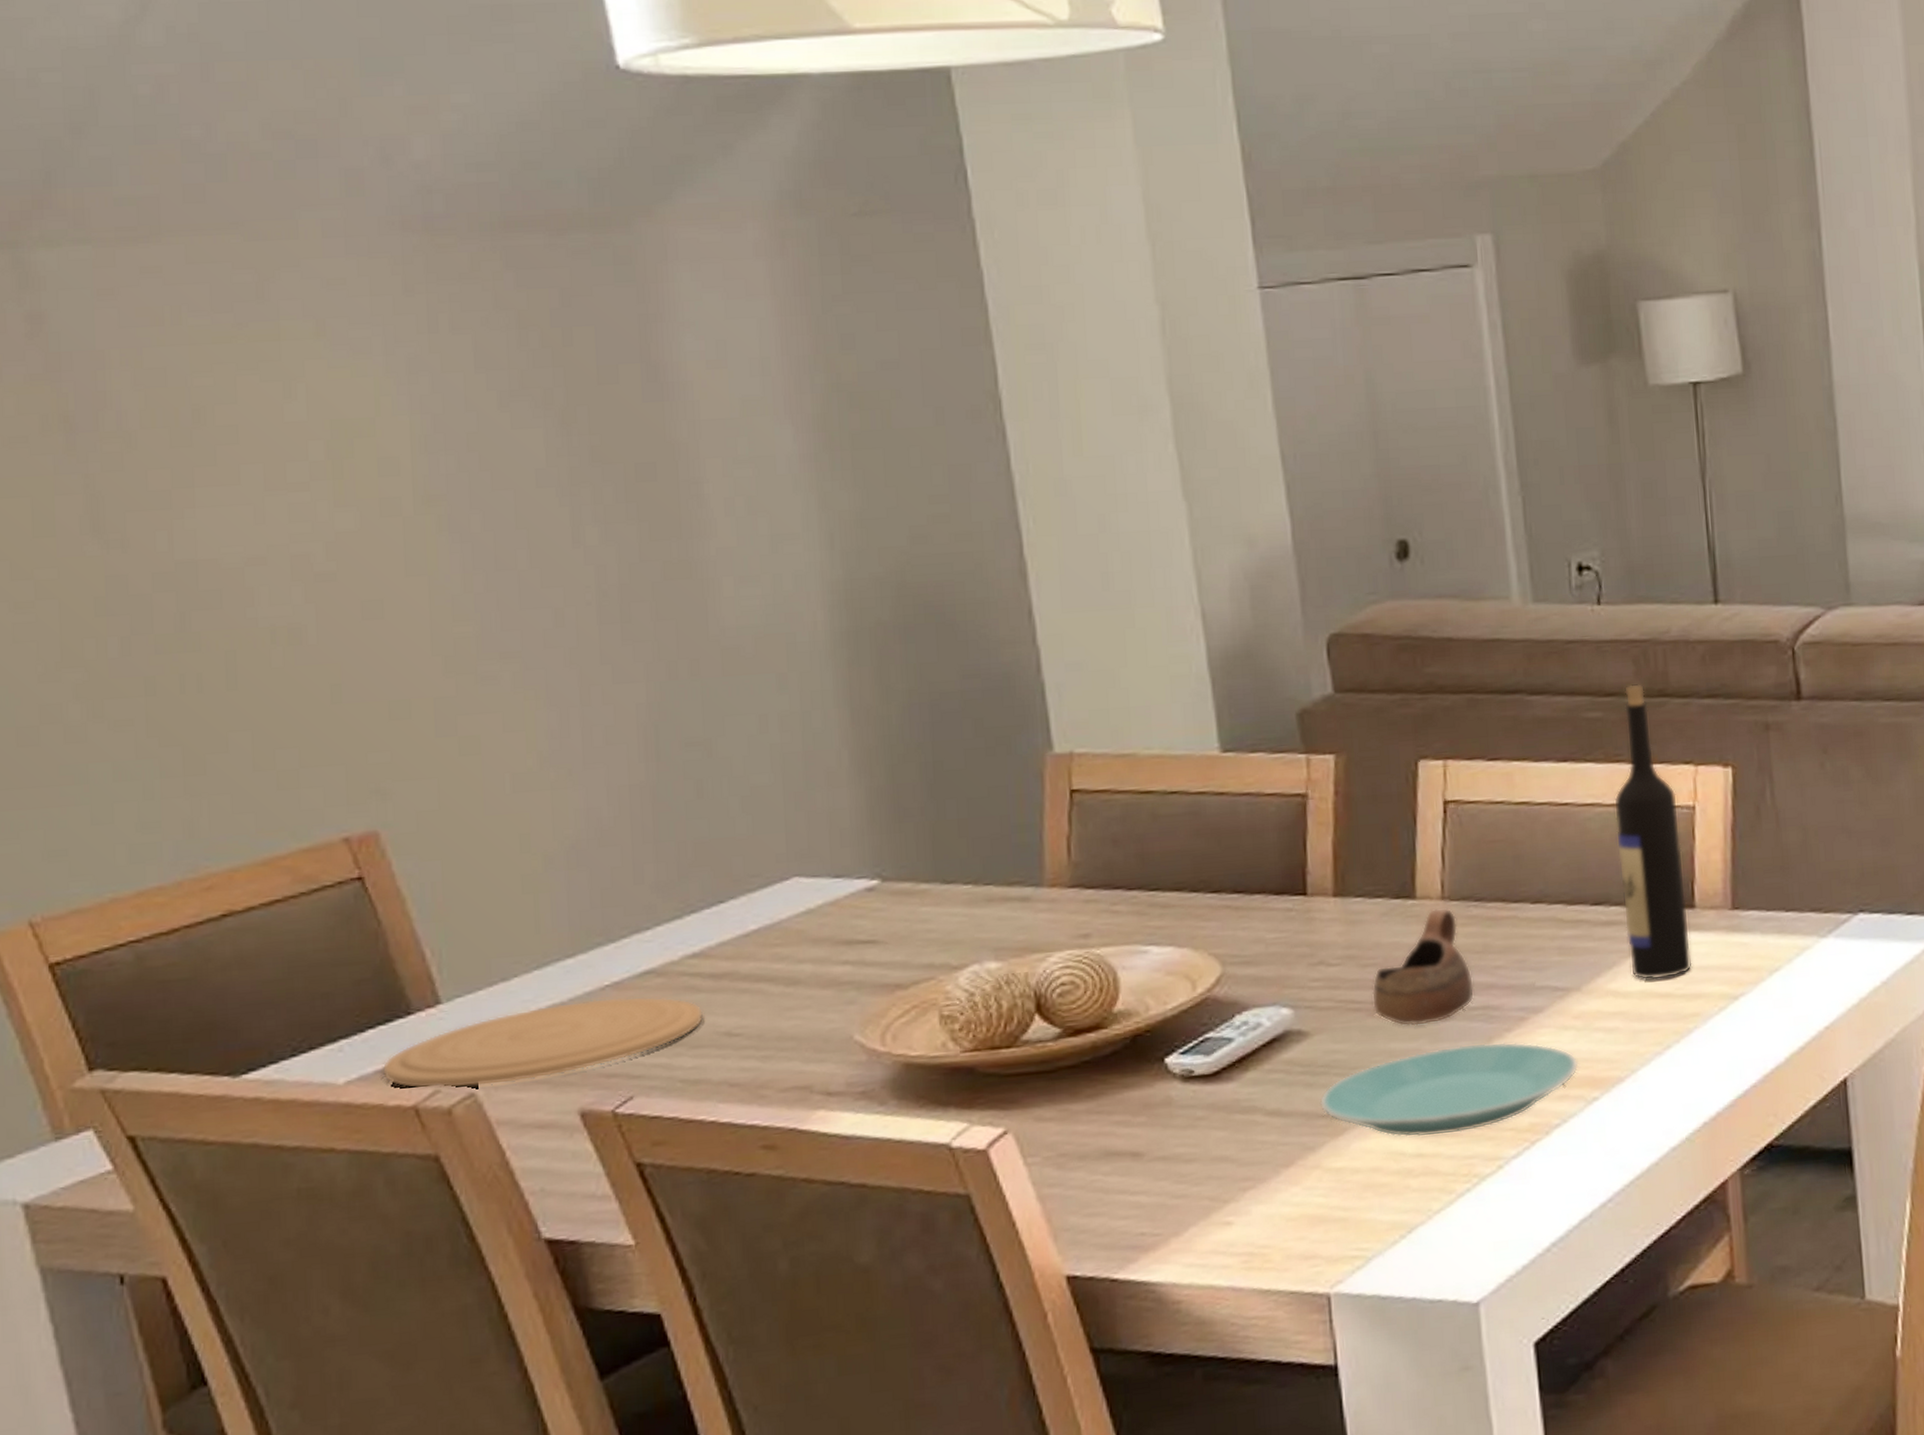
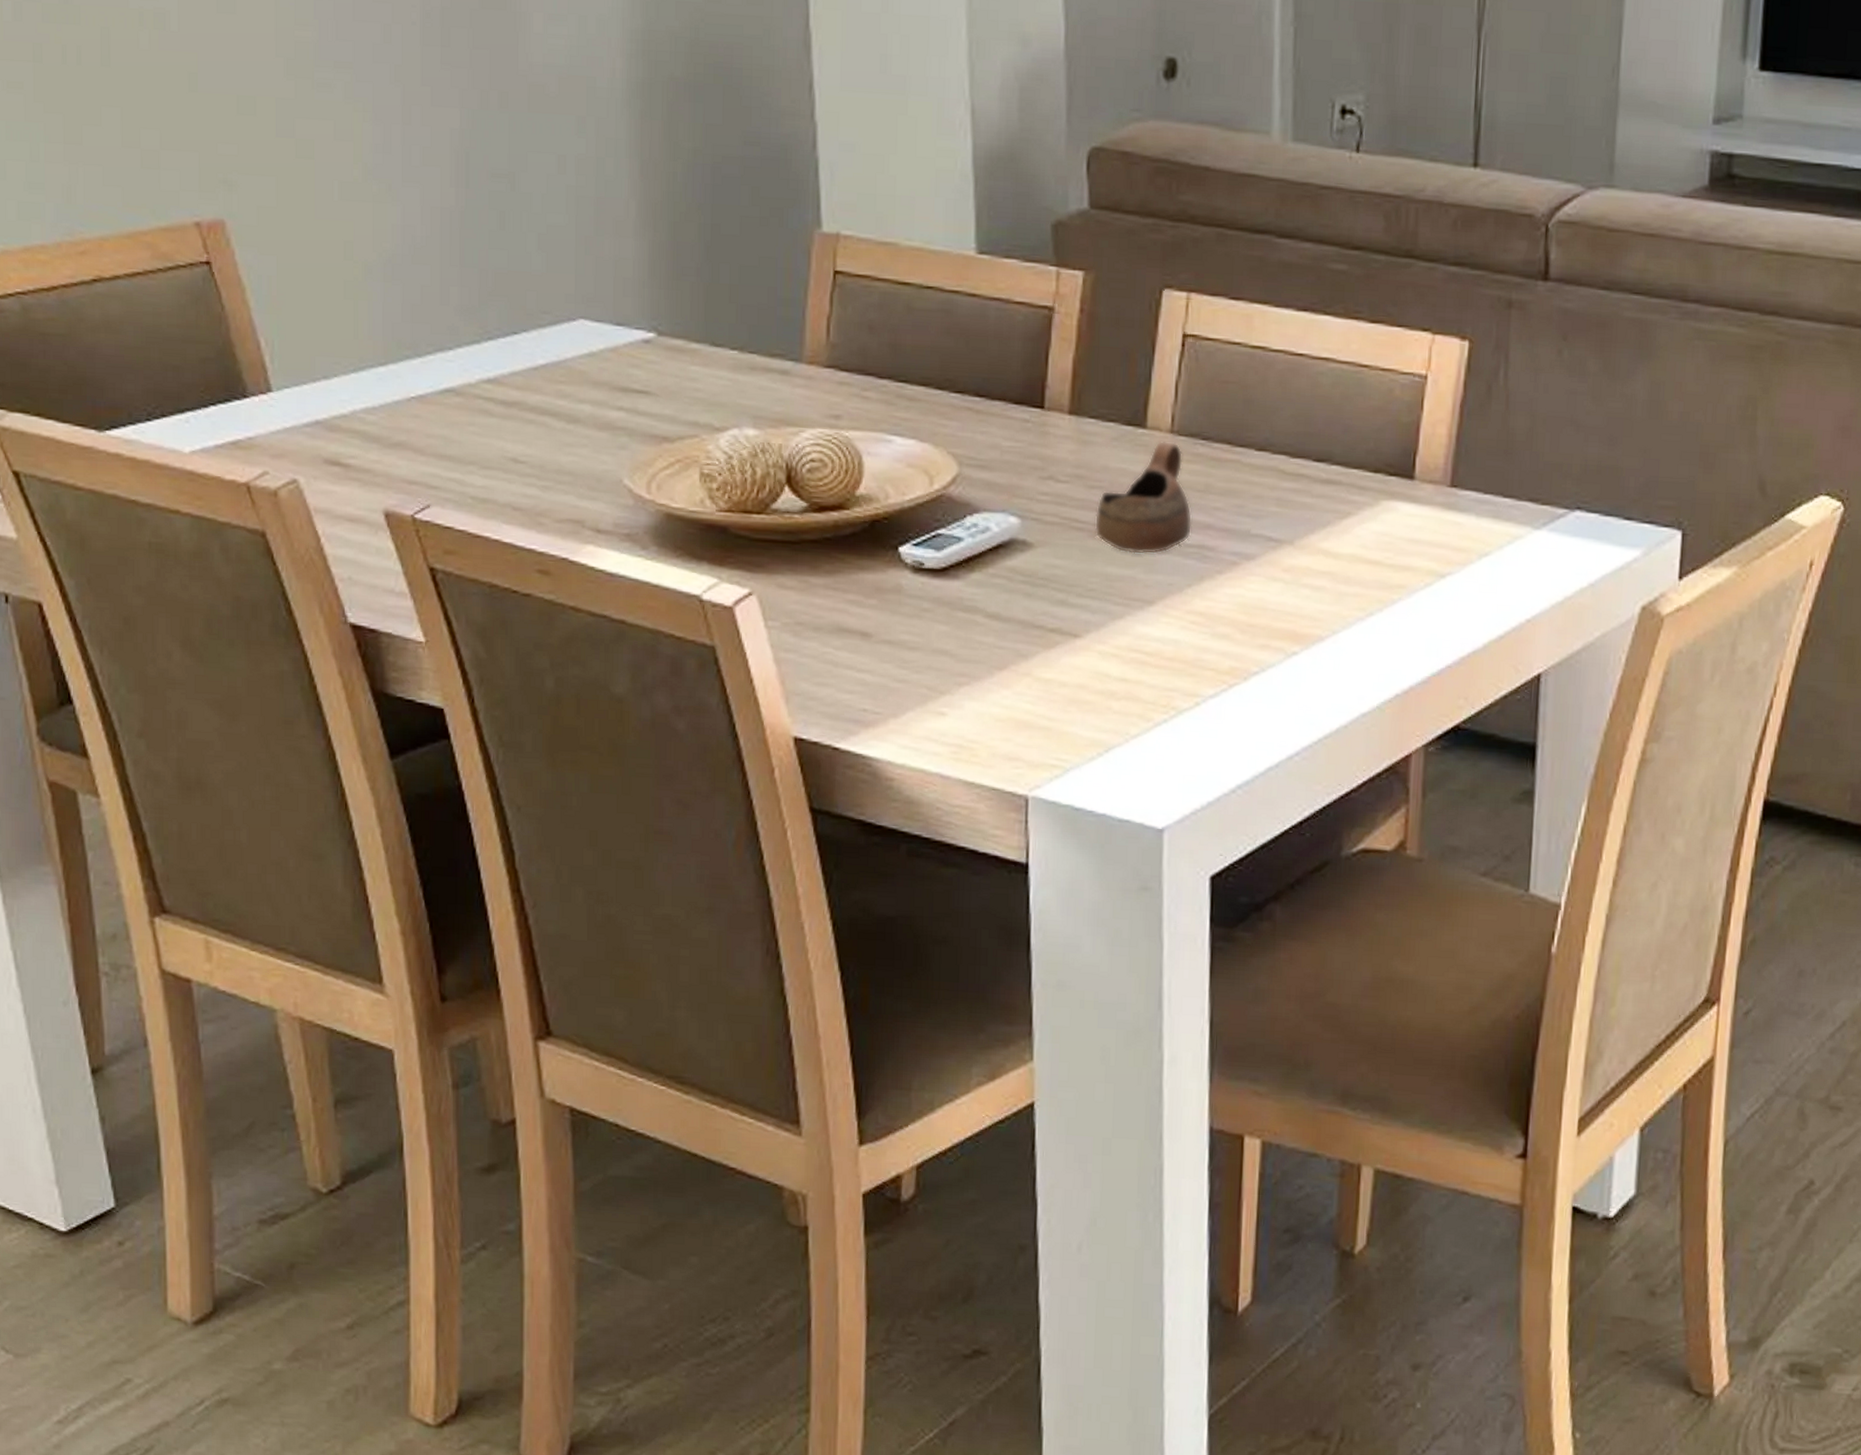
plate: present [382,996,704,1089] -> none [221,408,494,476]
plate: present [1319,1042,1579,1138] -> none [1036,579,1283,665]
wine bottle: present [1613,684,1692,980] -> none [1344,241,1411,546]

